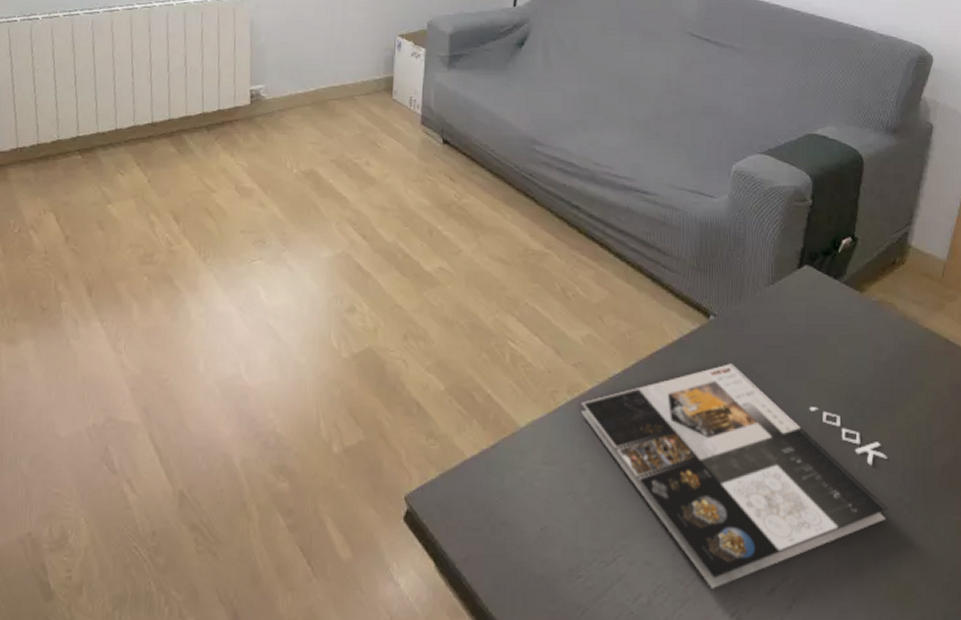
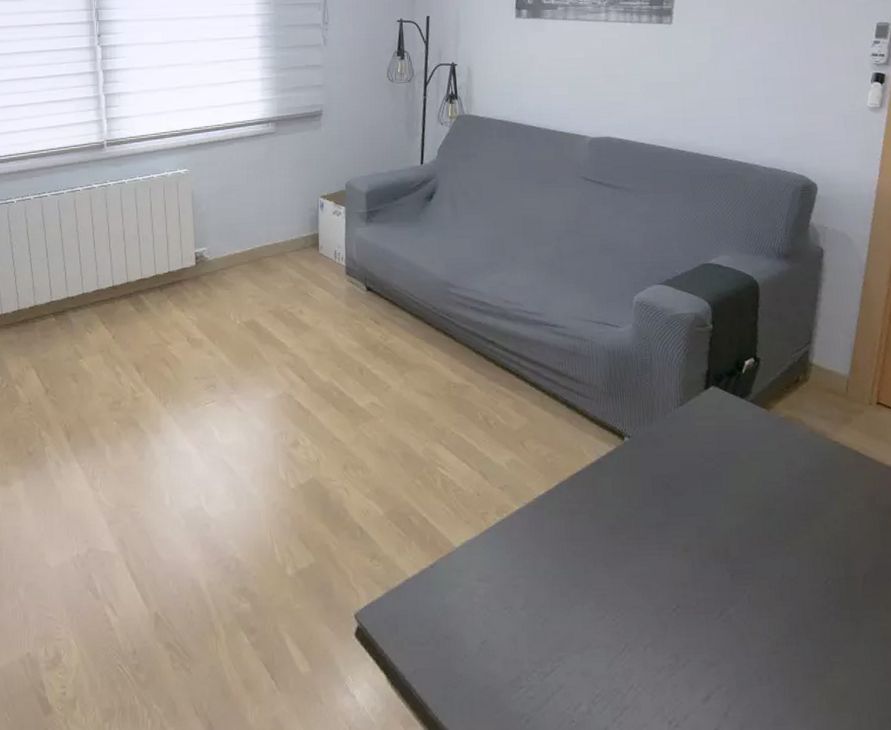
magazine: present [580,364,889,590] -> none [510,482,815,698]

